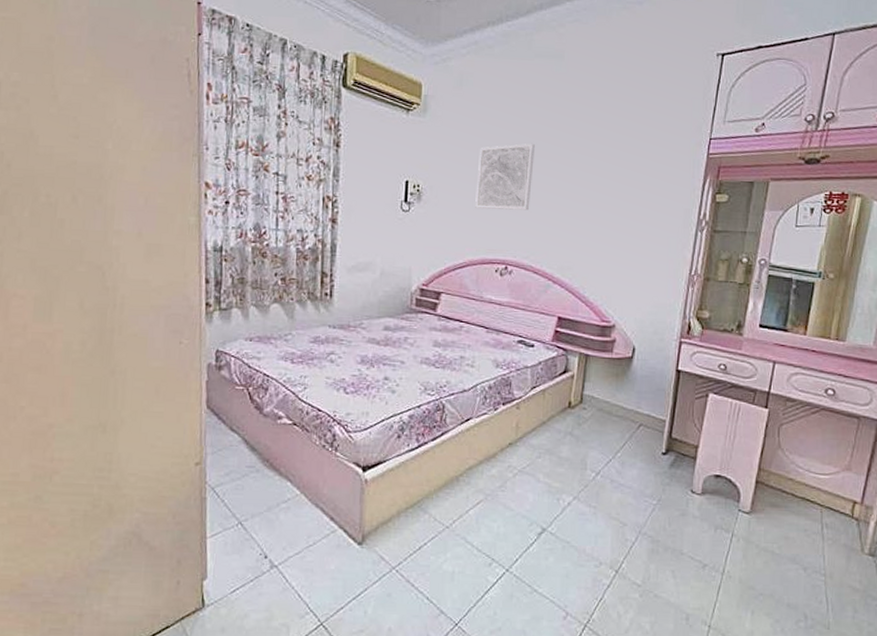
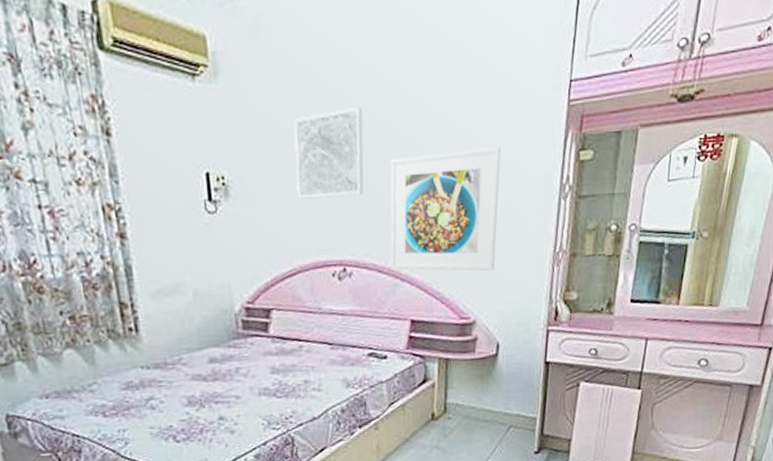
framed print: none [545,183,648,284] -> present [390,146,502,272]

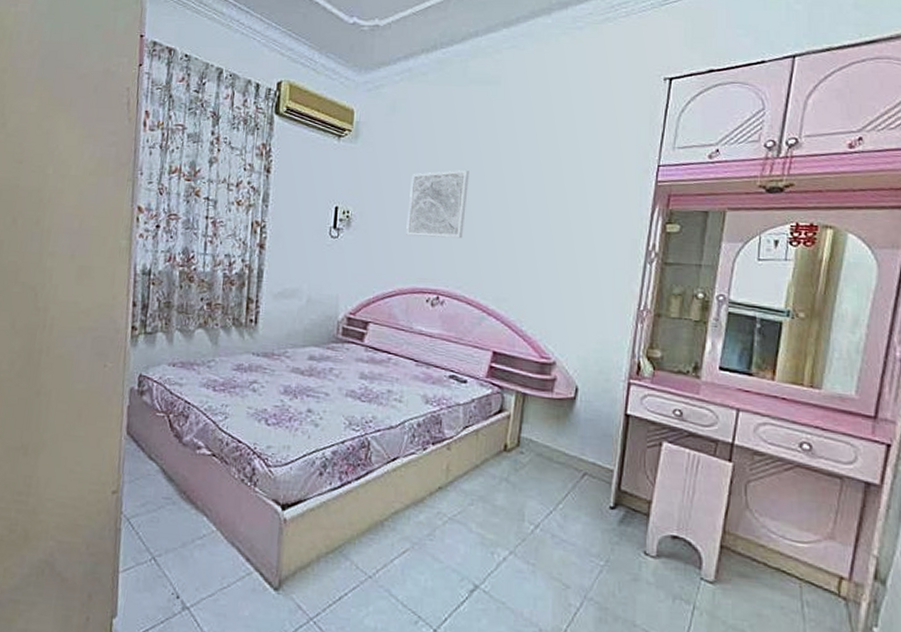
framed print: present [390,146,502,272] -> none [479,212,591,319]

